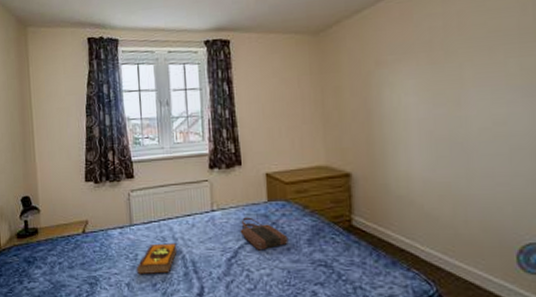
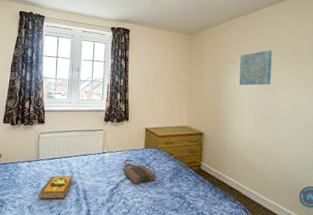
wall art: none [398,39,452,98] -> present [240,50,273,86]

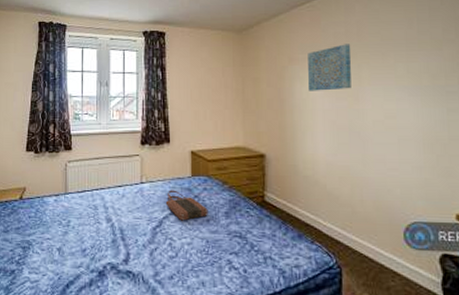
hardback book: present [37,175,73,200] -> none [67,211,107,241]

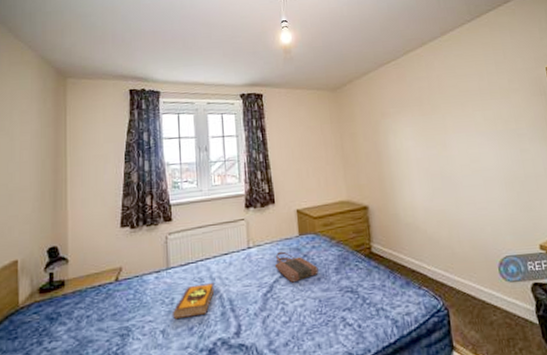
hardback book: none [67,211,107,241] -> present [172,283,215,320]
wall art: present [308,44,352,91] -> none [398,96,439,142]

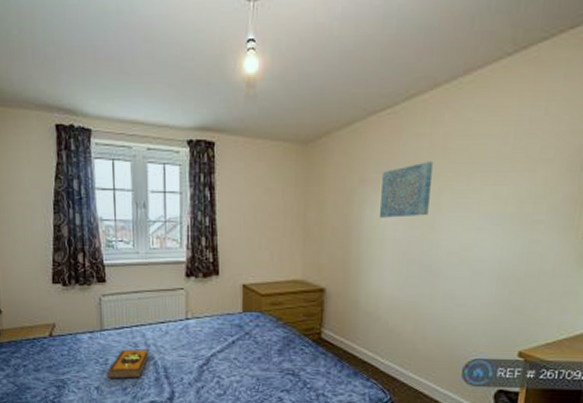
tote bag: present [274,251,319,283] -> none [213,326,260,359]
wall art: none [398,96,439,142] -> present [380,161,434,218]

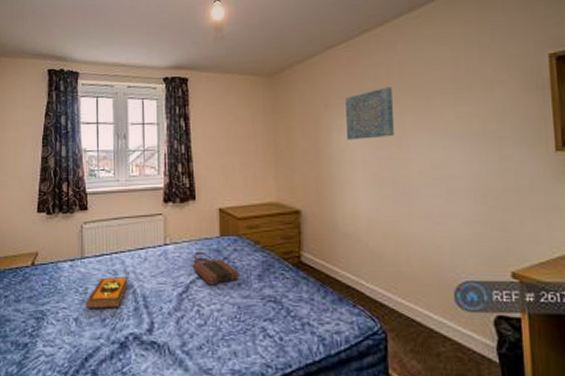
tote bag: none [213,326,260,359] -> present [192,251,239,286]

